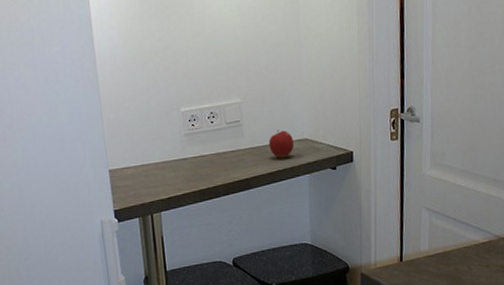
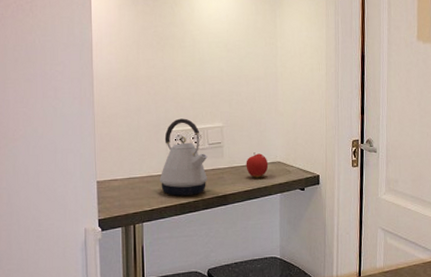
kettle: none [175,96,227,182] -> present [160,118,208,196]

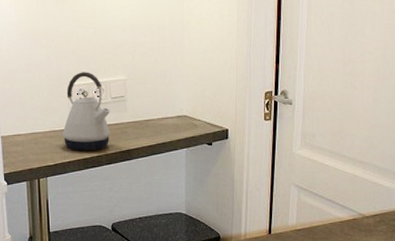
fruit: present [246,152,269,178] -> none [150,106,174,132]

